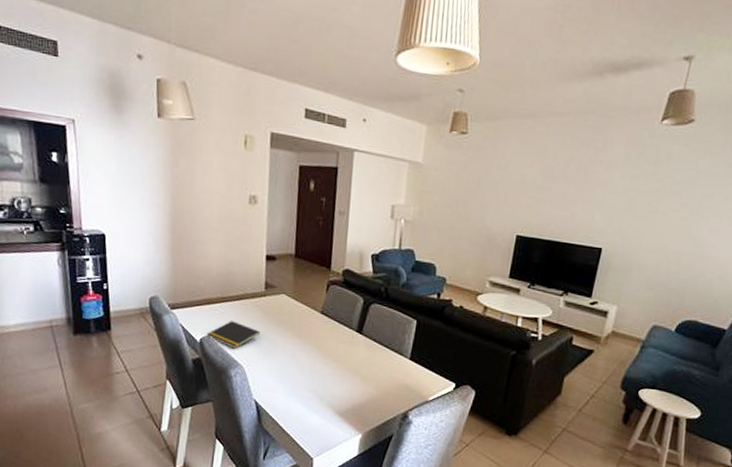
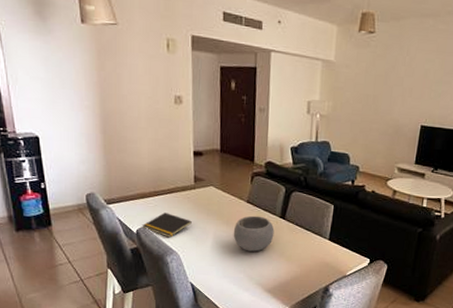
bowl: none [304,328,350,369] -> present [233,215,275,252]

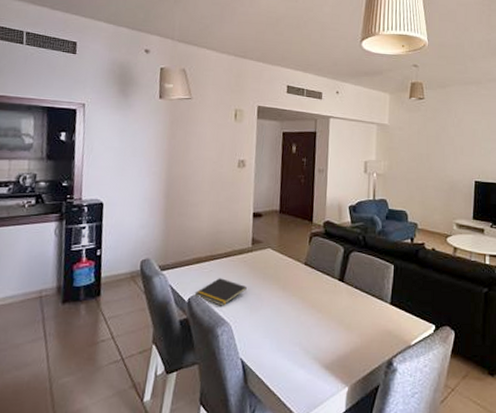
bowl: present [233,215,275,252] -> none [289,279,333,320]

